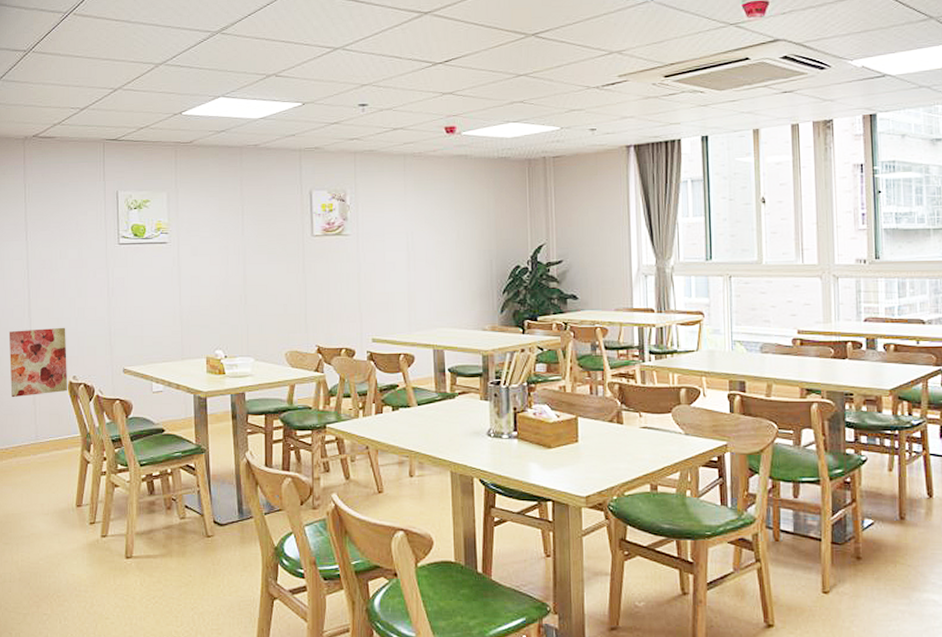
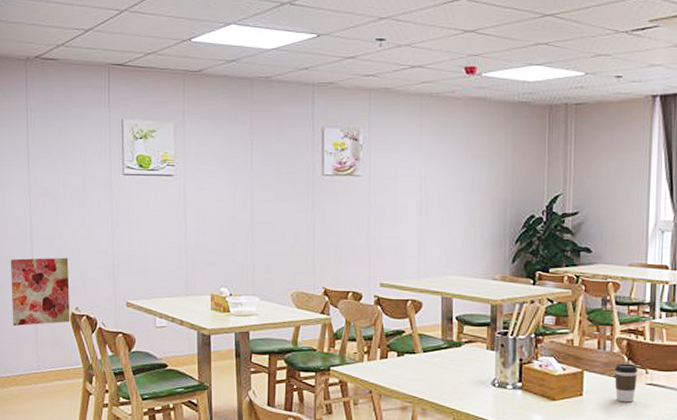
coffee cup: none [607,407,632,447] -> present [614,363,638,403]

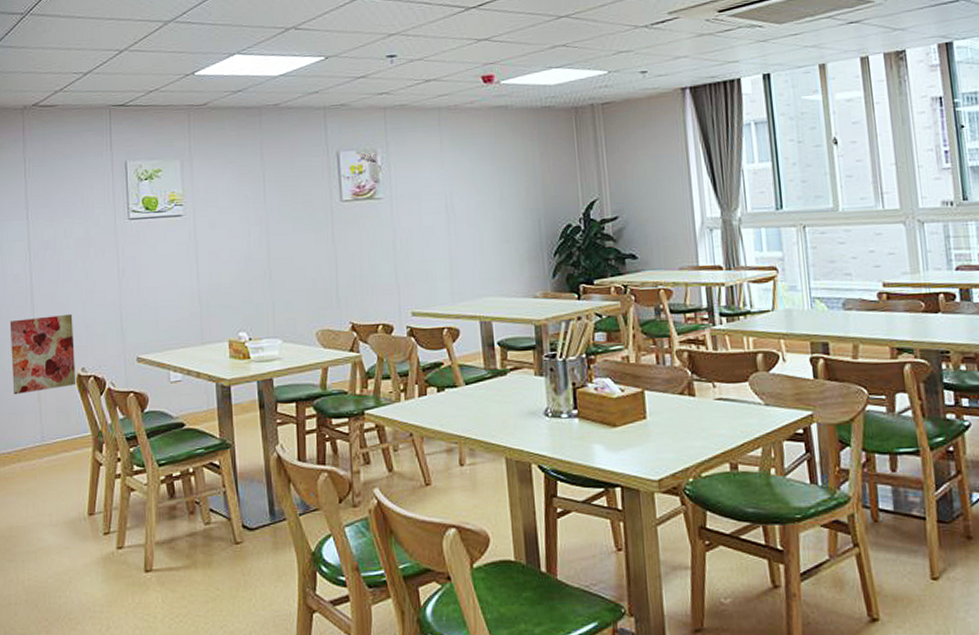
coffee cup: present [614,363,638,403] -> none [677,377,705,422]

